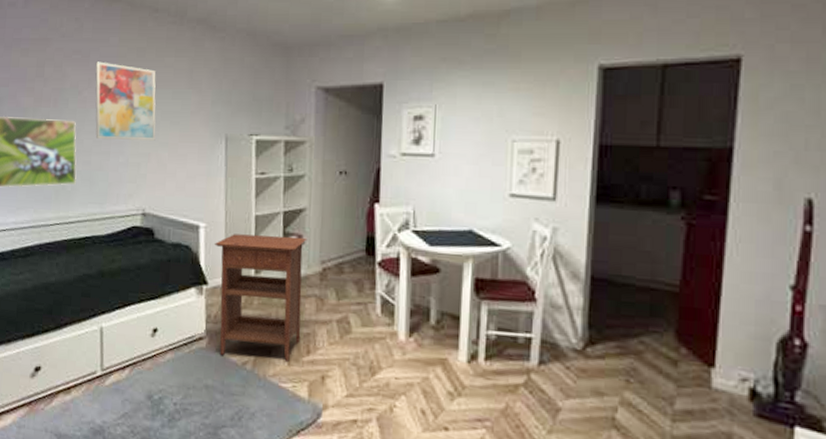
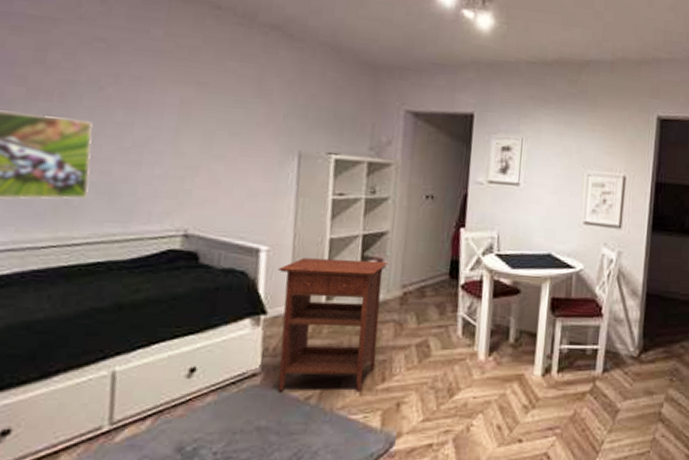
wall art: present [95,61,156,141] -> none [121,54,213,152]

